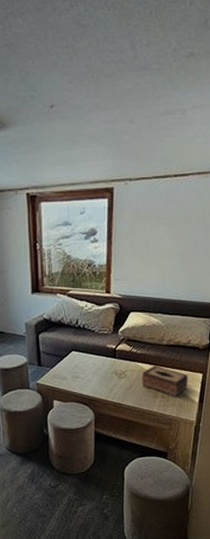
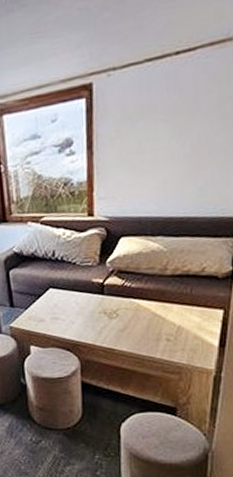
tissue box: present [141,365,188,398] -> none [138,301,203,341]

